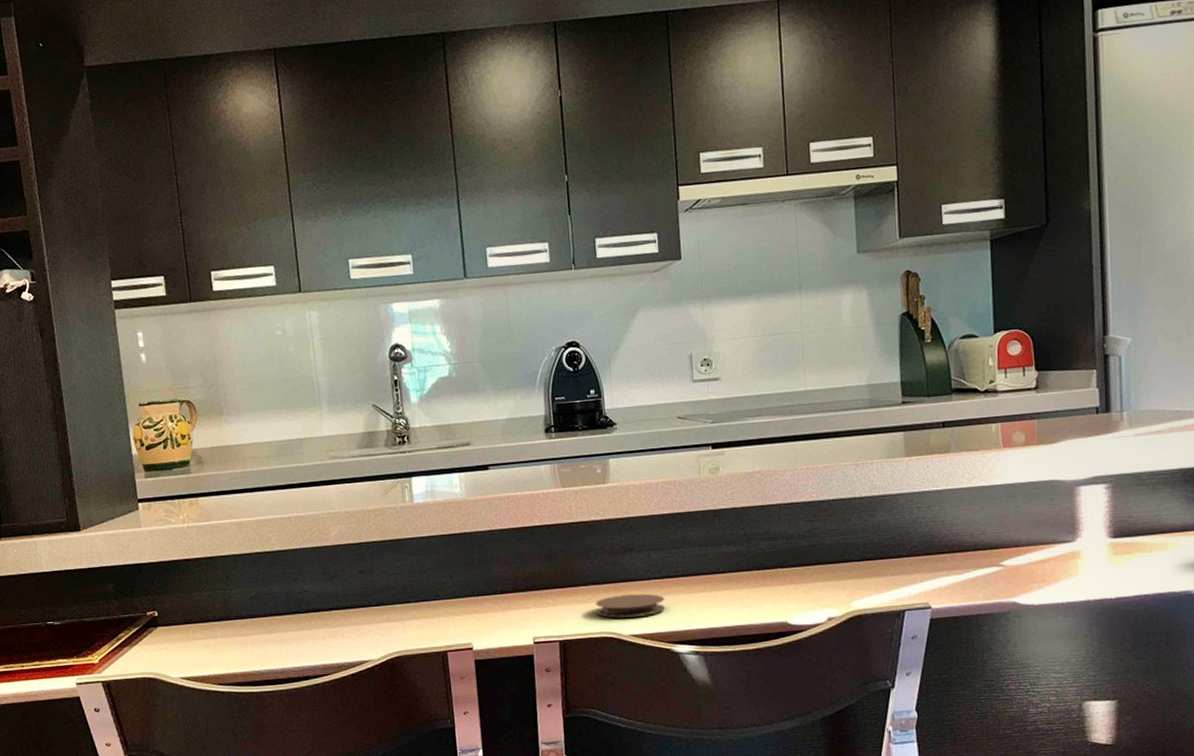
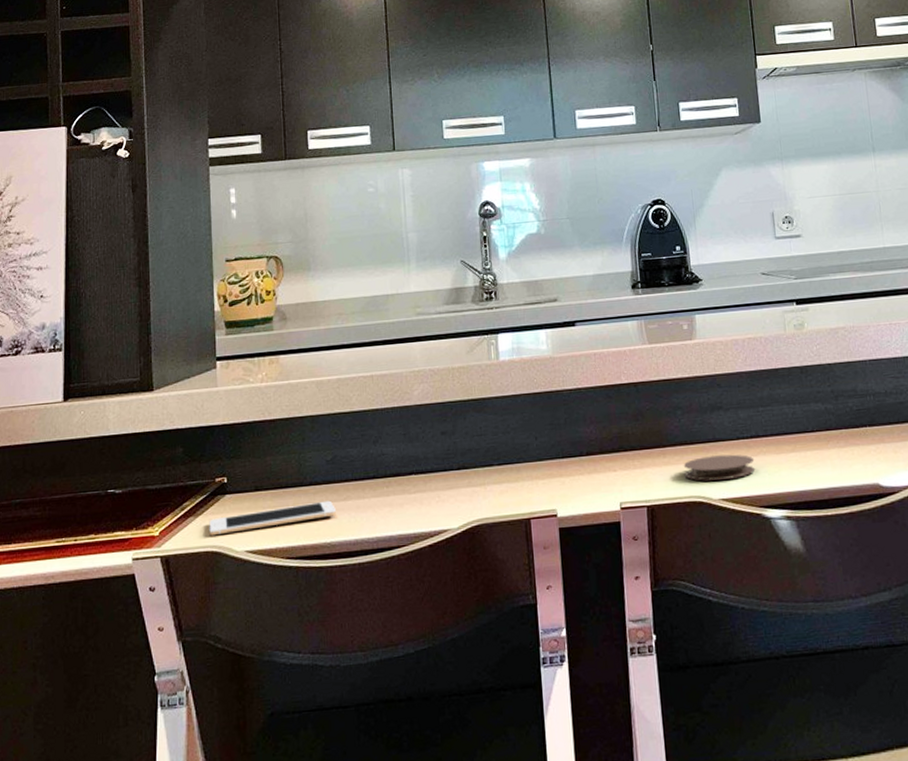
cell phone: none [144,633,262,664] -> present [209,500,336,536]

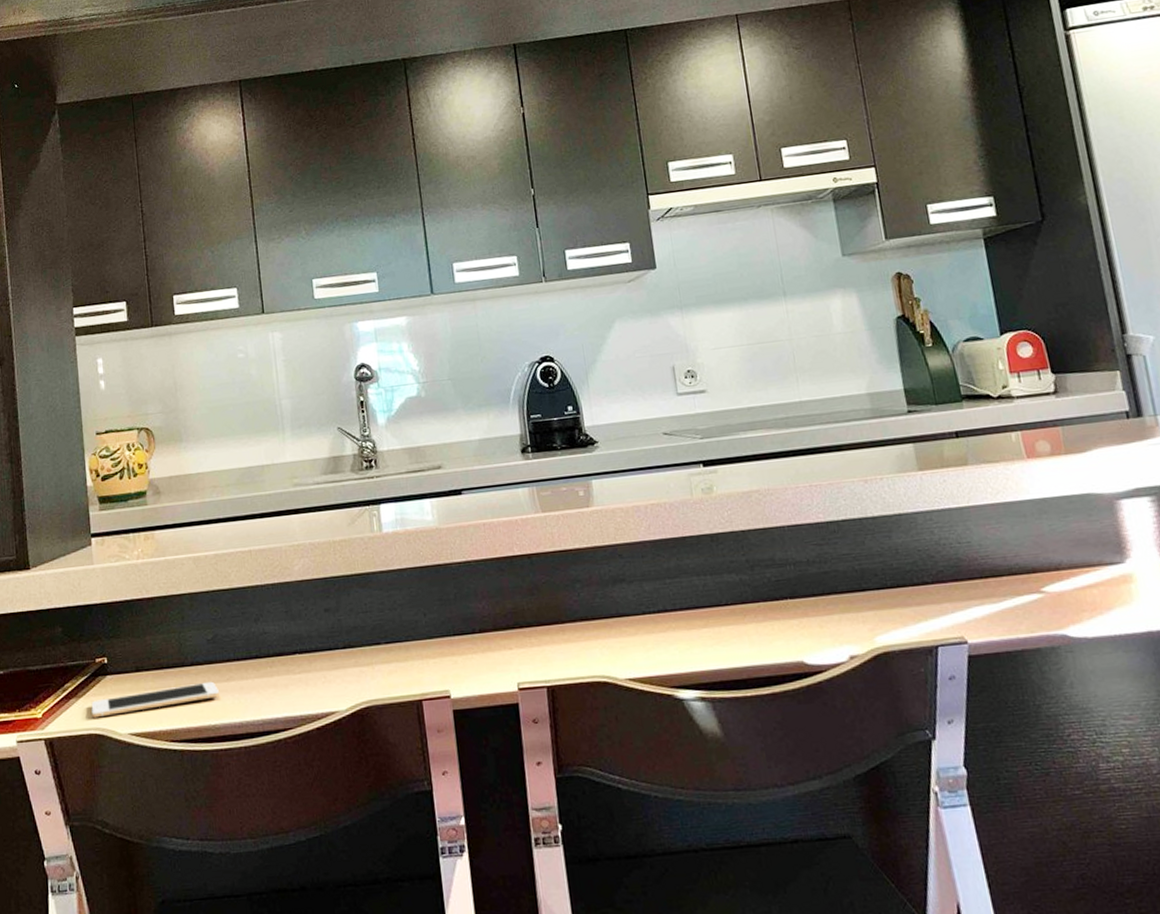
coaster: present [683,454,756,481] -> none [584,630,665,660]

